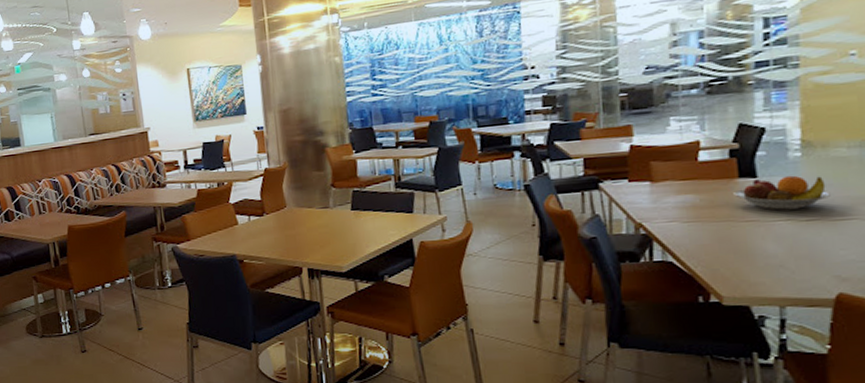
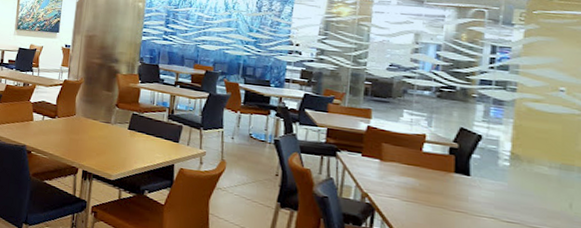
fruit bowl: present [733,175,831,210] -> none [448,177,530,211]

